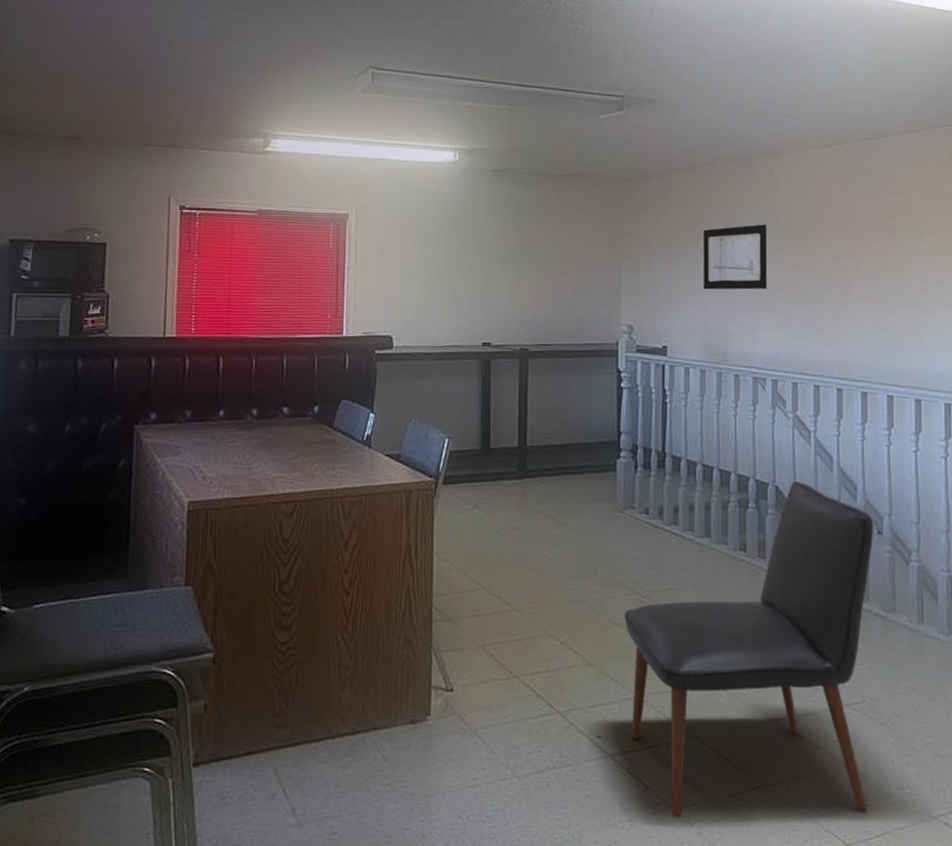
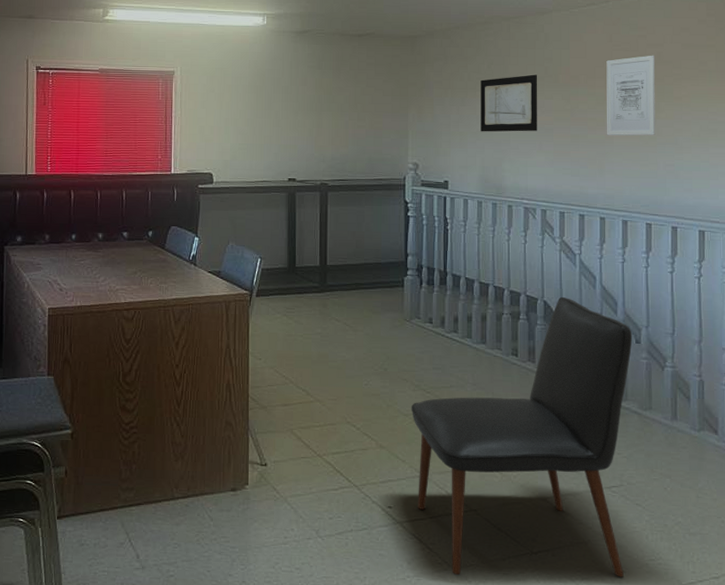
wall art: none [842,204,897,296] -> present [606,55,656,136]

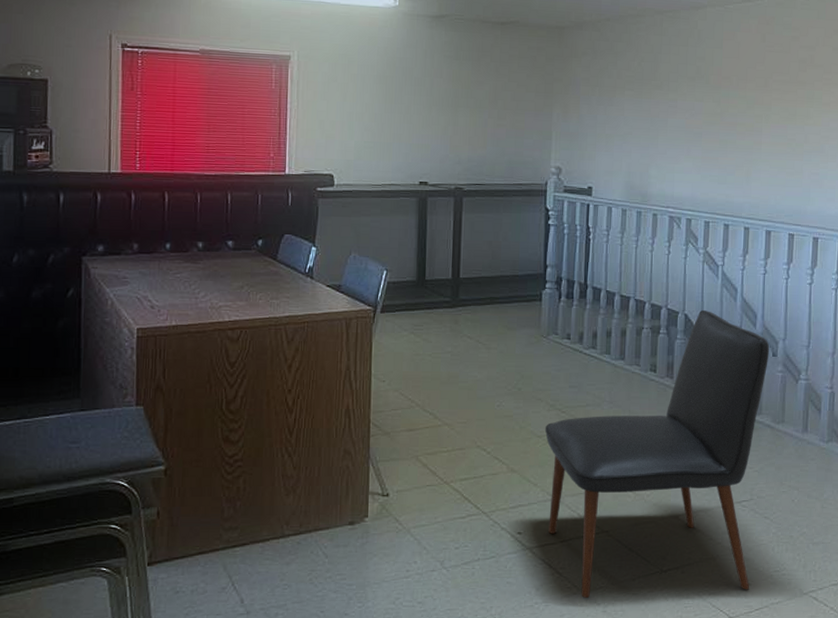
wall art: present [480,74,538,132] -> none [628,74,689,136]
wall art: present [606,55,656,136] -> none [754,58,807,143]

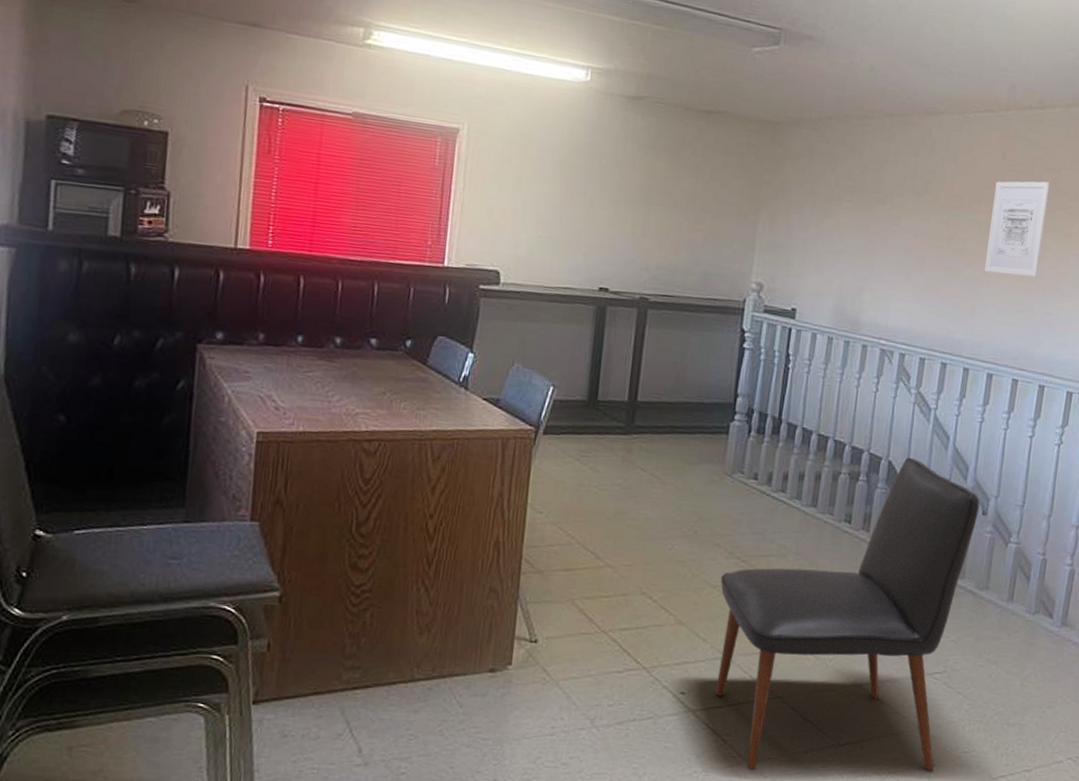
wall art: none [754,58,807,143] -> present [984,181,1051,277]

